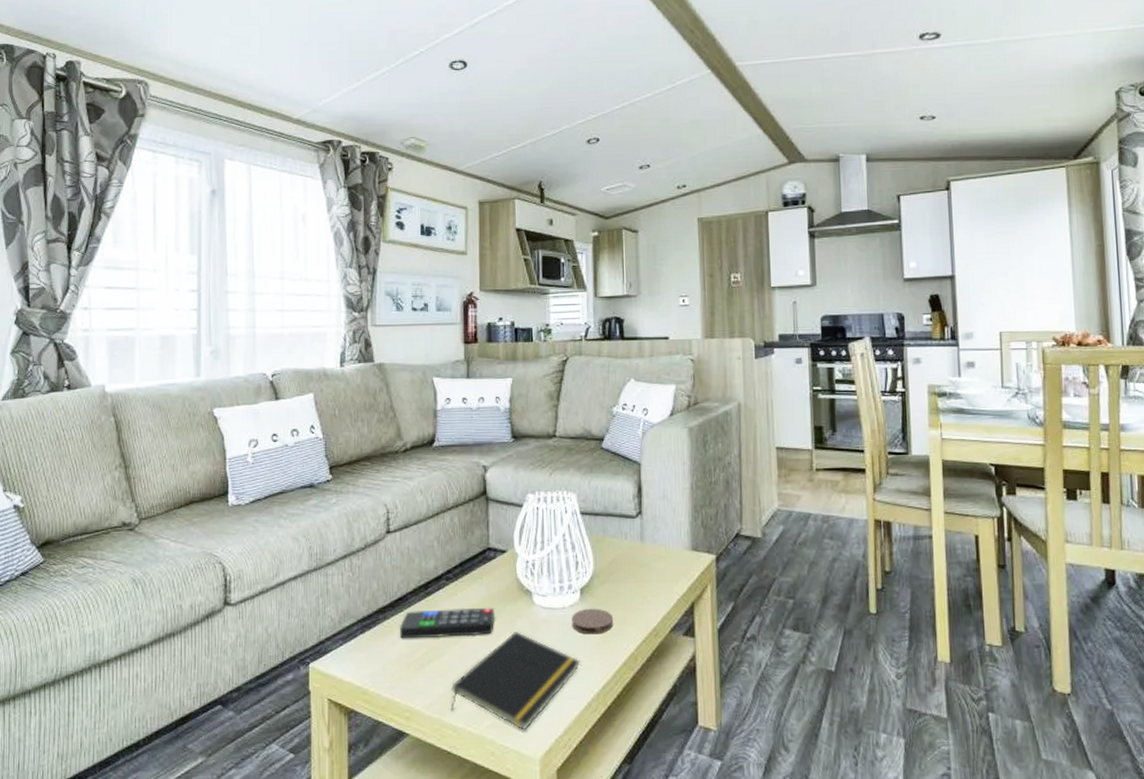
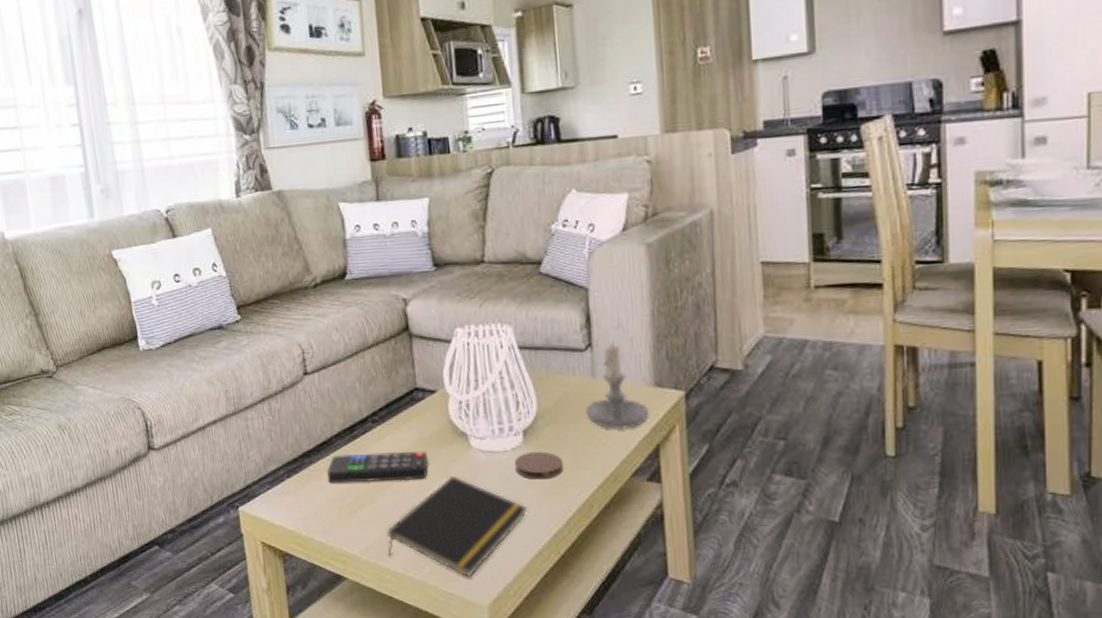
candle: none [633,509,687,589] -> present [584,340,650,431]

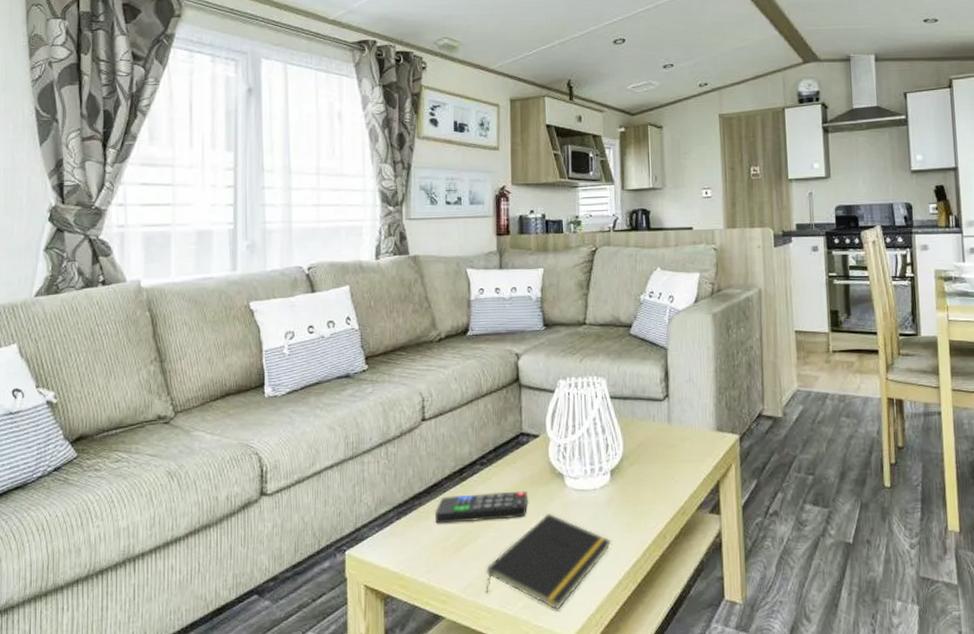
coaster: present [514,451,564,480] -> none [602,489,643,515]
candle: present [584,340,650,431] -> none [661,392,712,469]

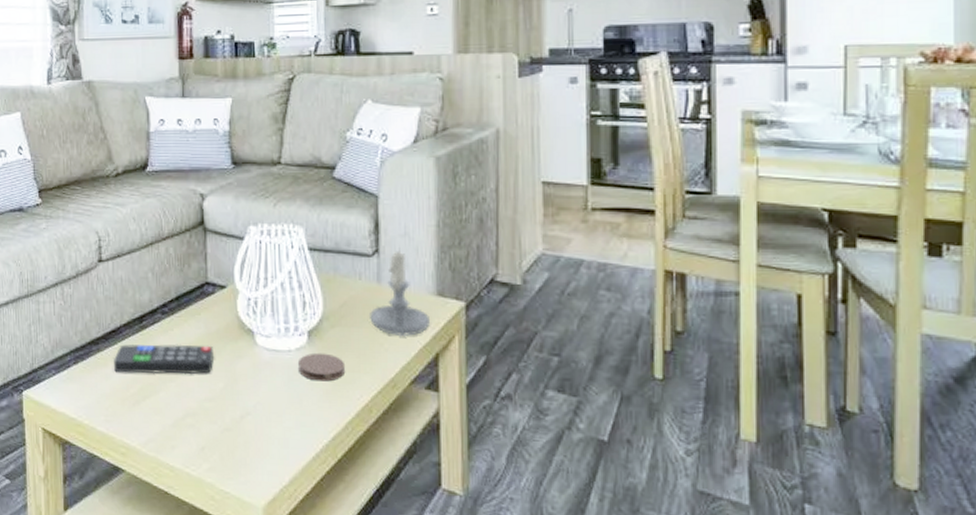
notepad: present [485,514,611,610] -> none [168,373,307,477]
coaster: none [602,489,643,515] -> present [297,352,346,382]
candle: none [661,392,712,469] -> present [368,248,431,337]

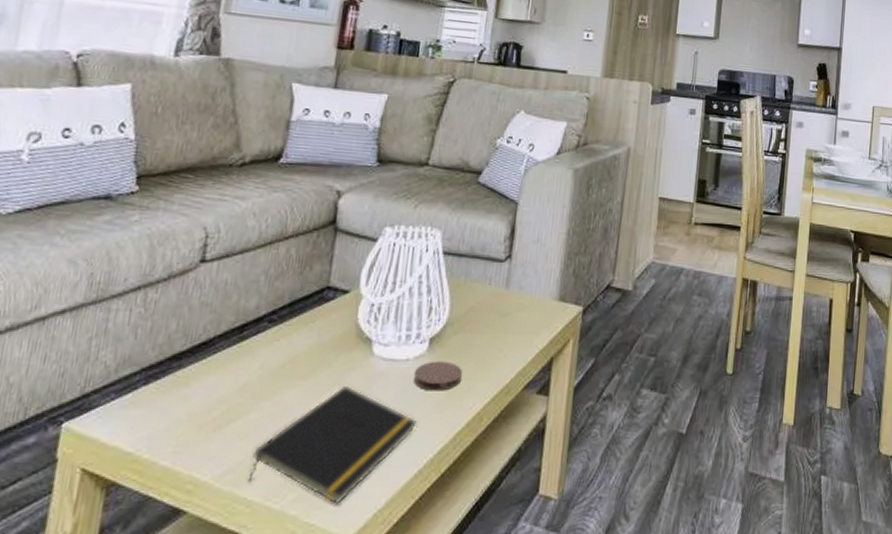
remote control: present [114,344,213,375] -> none [196,356,323,393]
notepad: none [168,373,307,477] -> present [248,386,417,504]
candle: present [368,248,431,337] -> none [493,254,550,342]

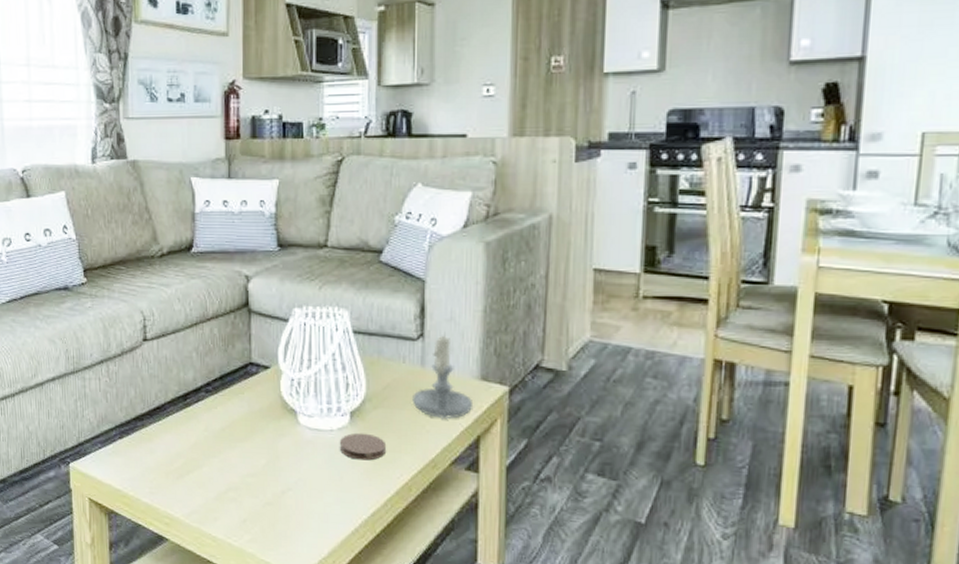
notepad: present [248,386,417,504] -> none [210,450,347,549]
candle: none [493,254,550,342] -> present [411,332,474,420]

